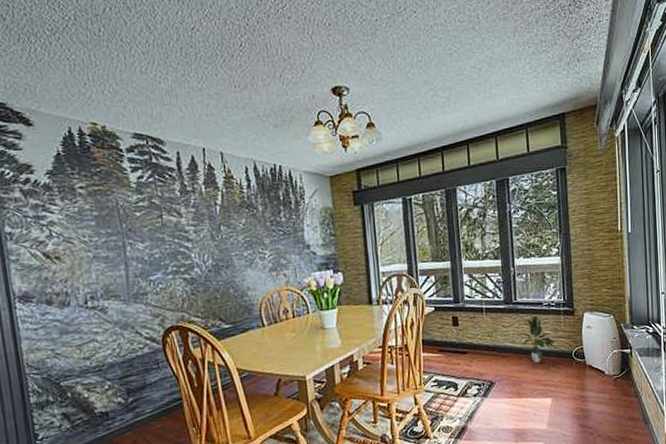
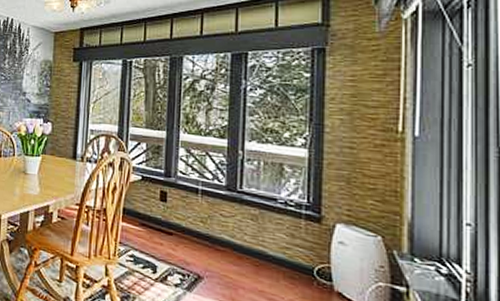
potted plant: present [518,315,555,364] -> none [240,212,289,270]

